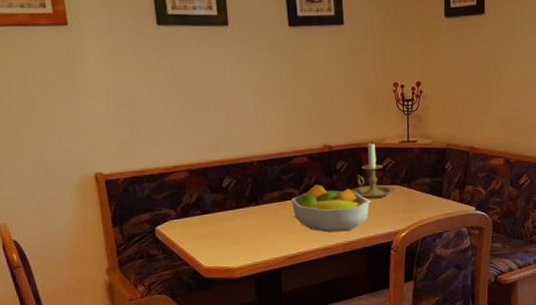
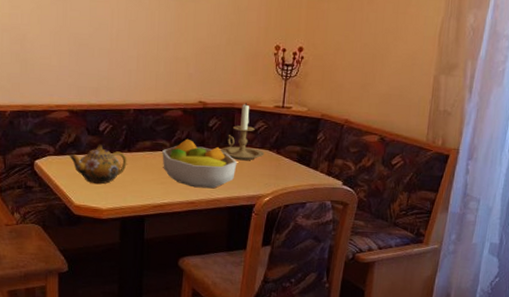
teapot: none [192,201,256,243] -> present [69,144,127,184]

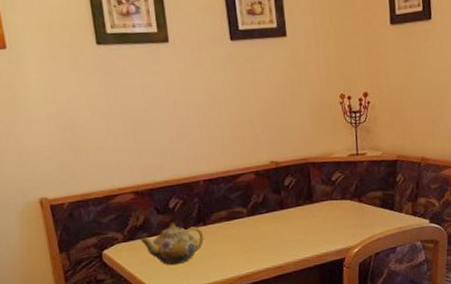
fruit bowl: present [162,138,237,189] -> none [240,201,320,251]
candle holder: present [220,103,264,161] -> none [300,156,346,216]

